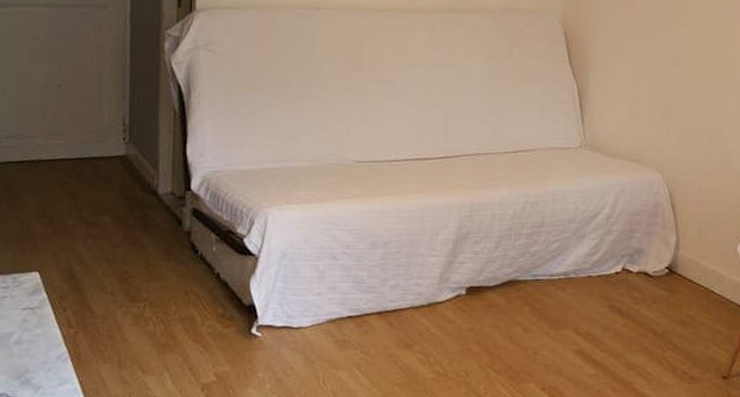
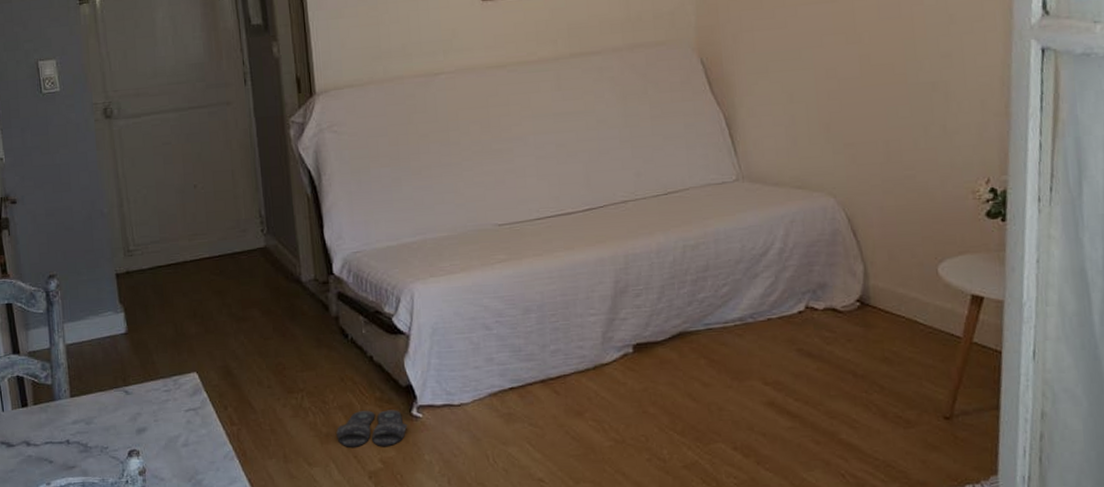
slippers: none [174,325,246,362] -> present [336,409,408,447]

